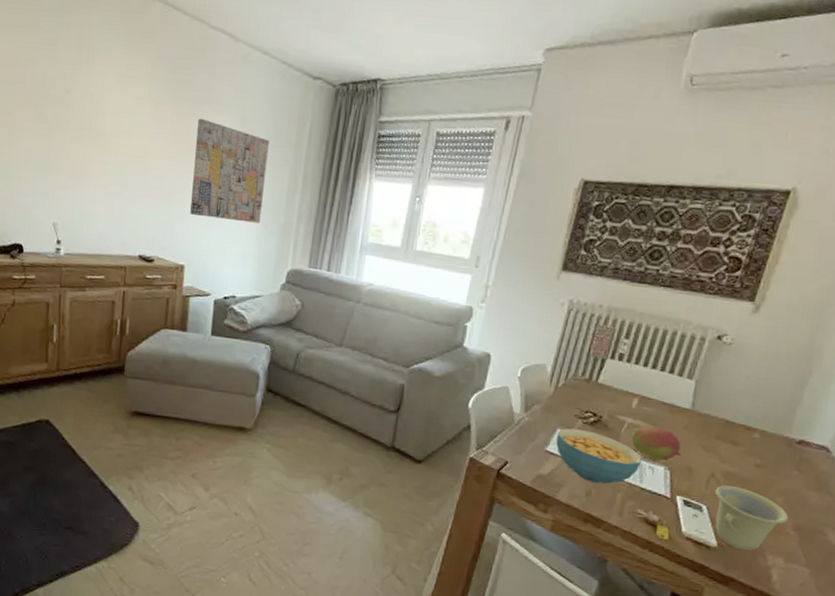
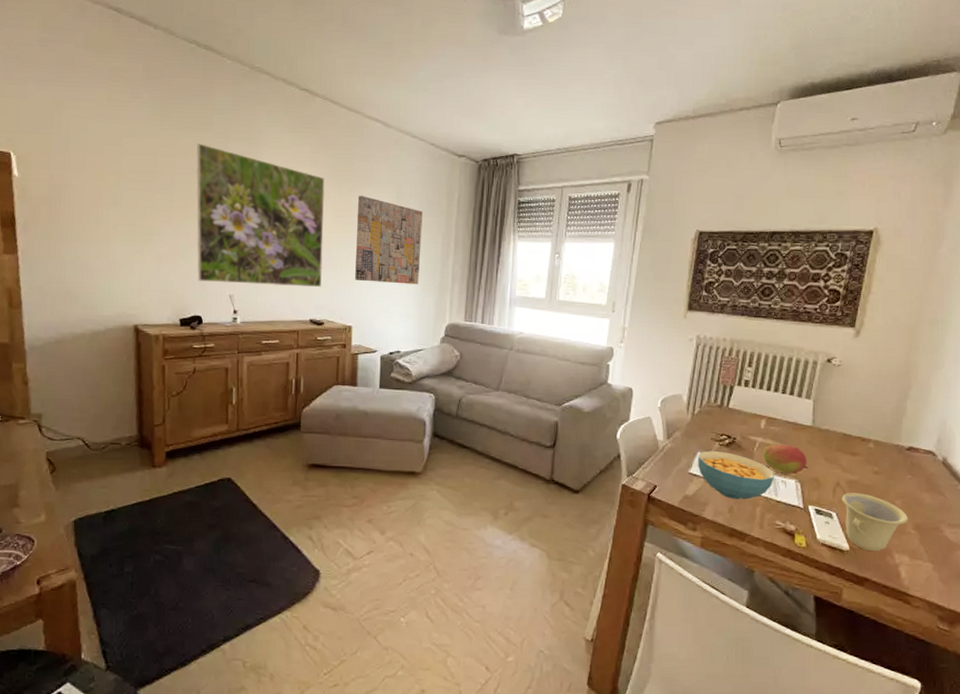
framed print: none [19,50,162,221] -> present [196,143,325,288]

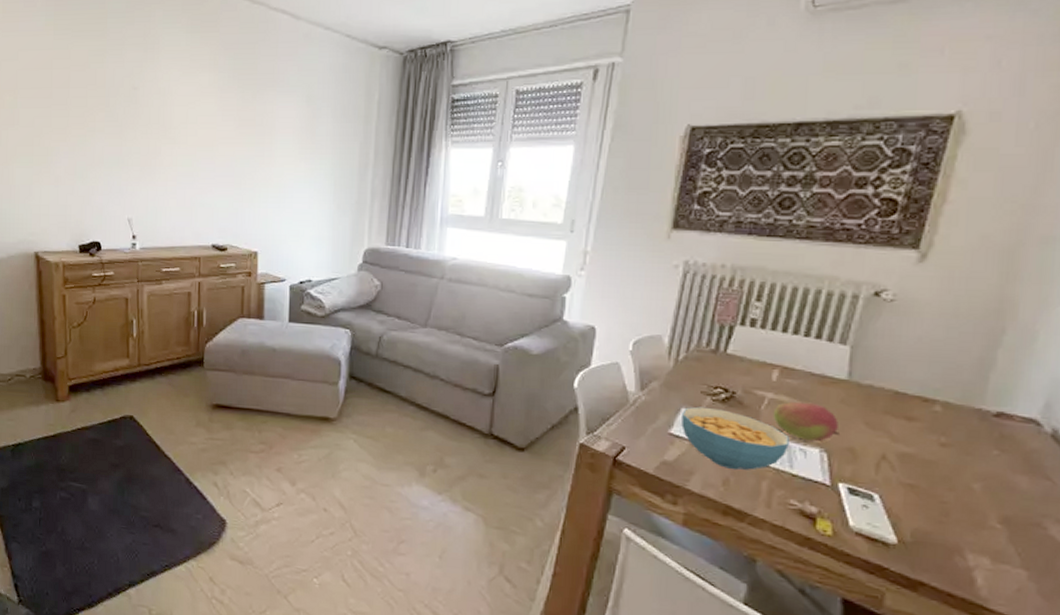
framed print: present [196,143,325,288] -> none [91,53,227,209]
wall art: present [355,195,423,285] -> none [261,101,337,203]
cup: present [842,493,908,551] -> none [889,469,992,548]

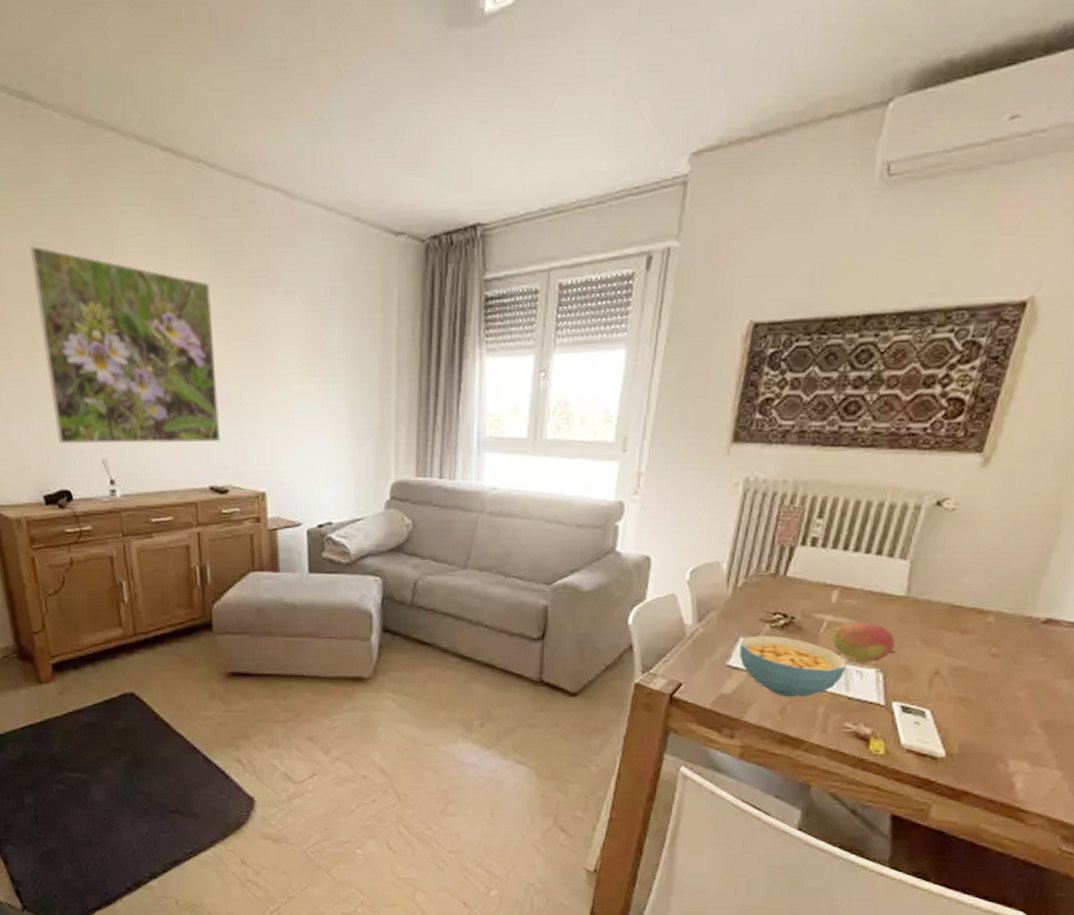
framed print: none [91,53,227,209] -> present [30,246,220,445]

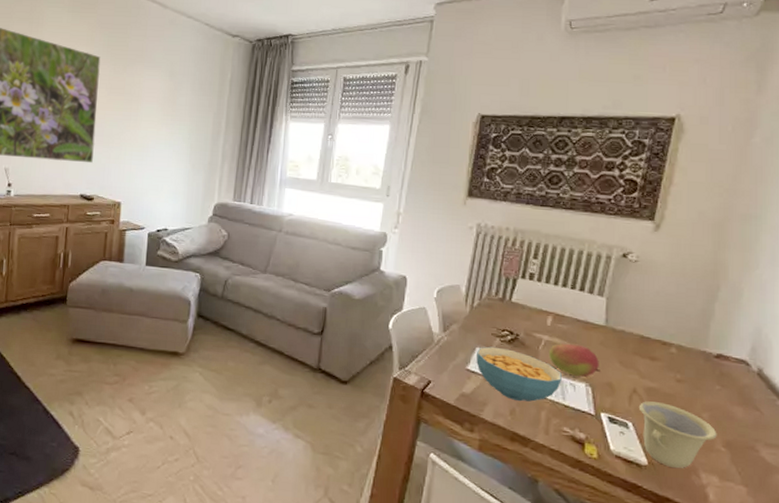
cup: none [941,683,1035,757] -> present [640,401,717,468]

